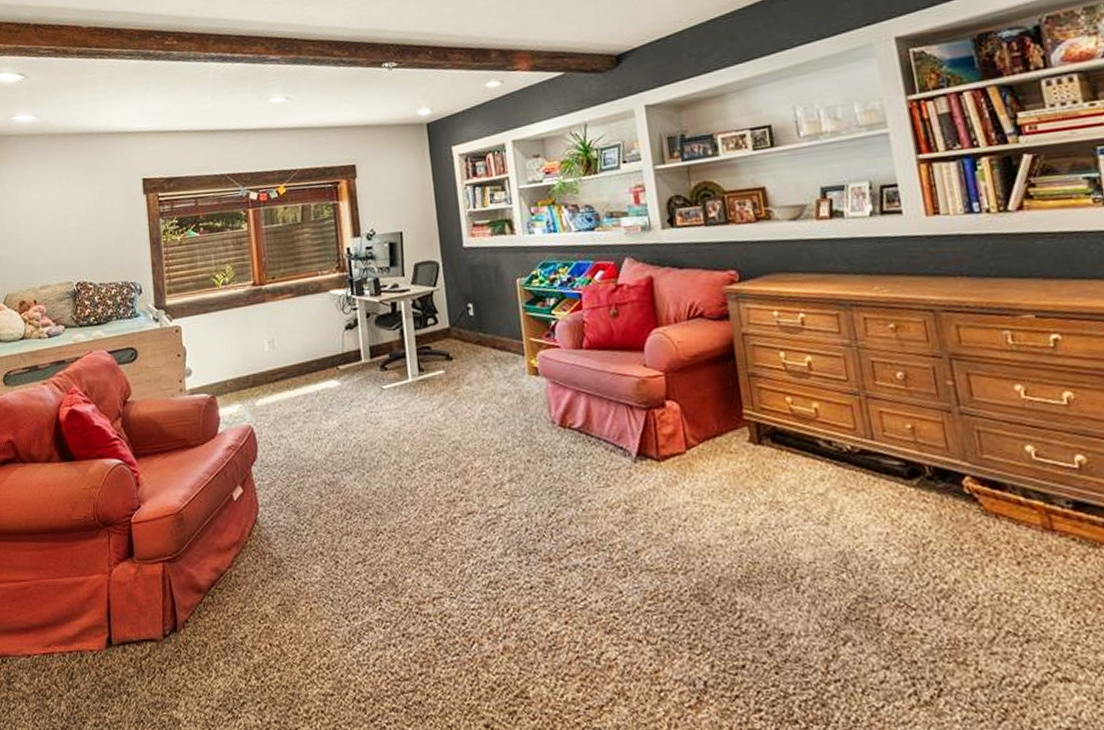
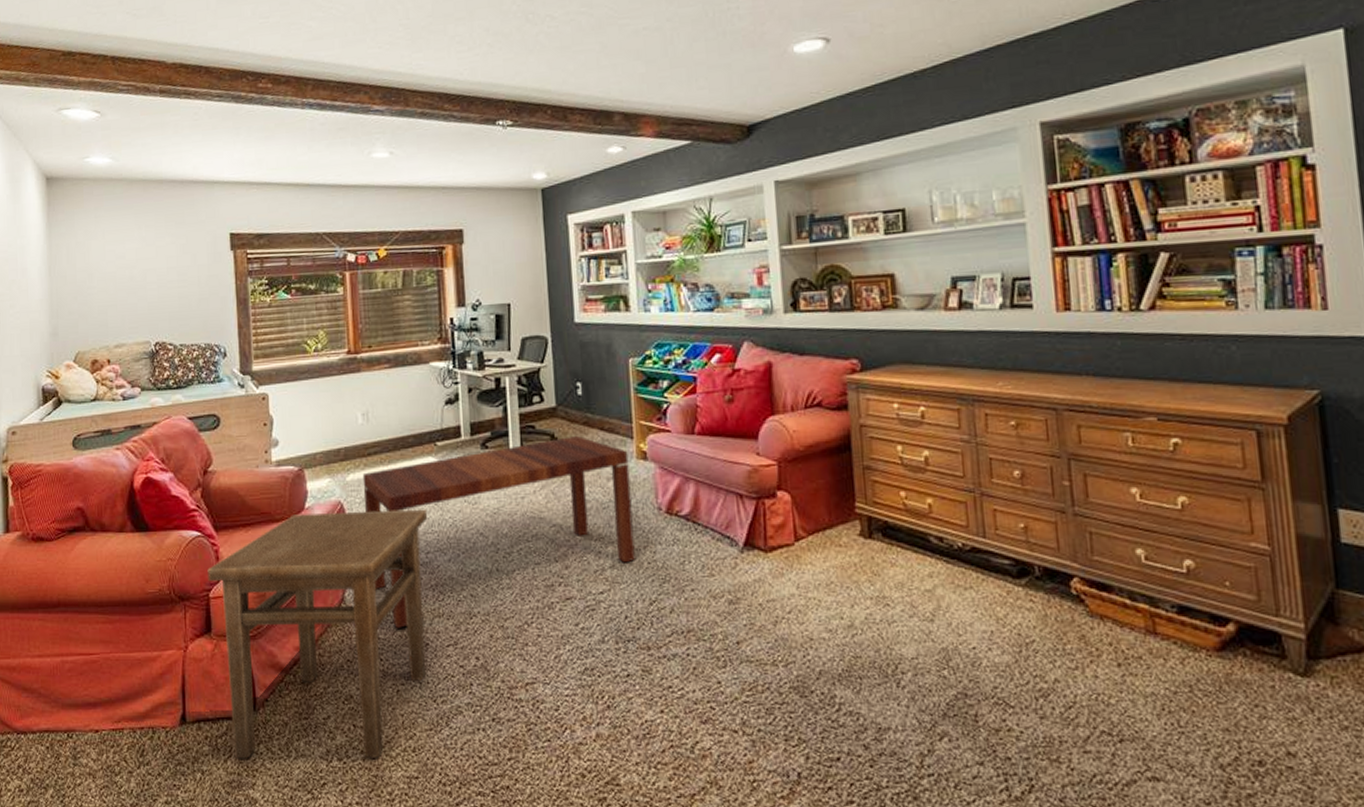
side table: none [129,430,337,680] -> present [207,509,428,759]
coffee table: none [270,354,533,547] -> present [362,435,635,628]

